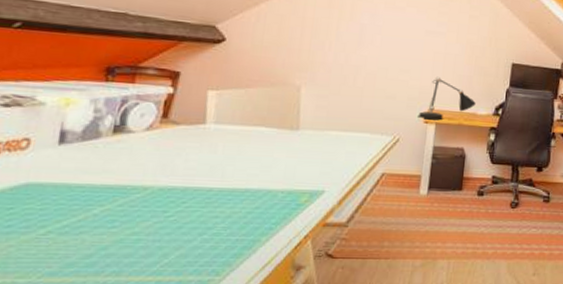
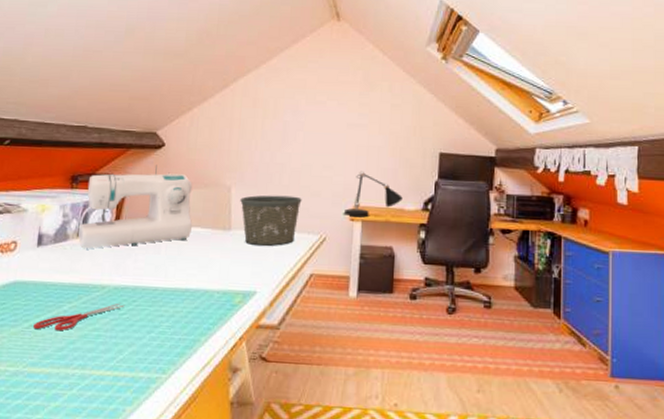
scissors: none [52,204,172,237] -> present [33,303,125,331]
sewing machine: none [113,60,257,148] -> present [77,165,193,249]
basket: none [310,96,377,146] -> present [240,195,302,246]

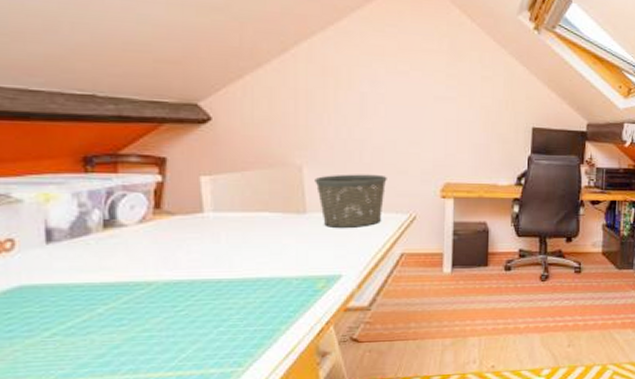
scissors: present [33,303,125,331] -> none [58,299,181,337]
sewing machine: present [77,165,193,249] -> none [103,142,259,243]
desk lamp: present [343,171,403,218] -> none [434,146,496,194]

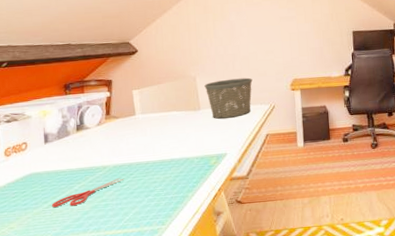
scissors: none [58,299,181,337] -> present [52,177,124,207]

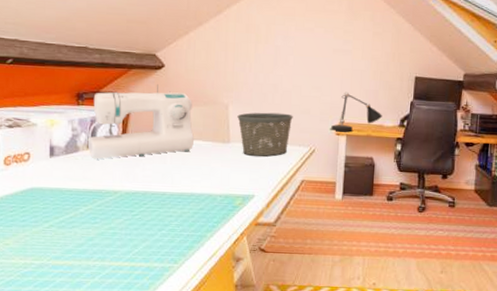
scissors: present [52,177,124,207] -> none [53,205,136,230]
sewing machine: none [76,67,170,141] -> present [87,84,195,160]
desk lamp: none [285,52,329,88] -> present [330,92,382,132]

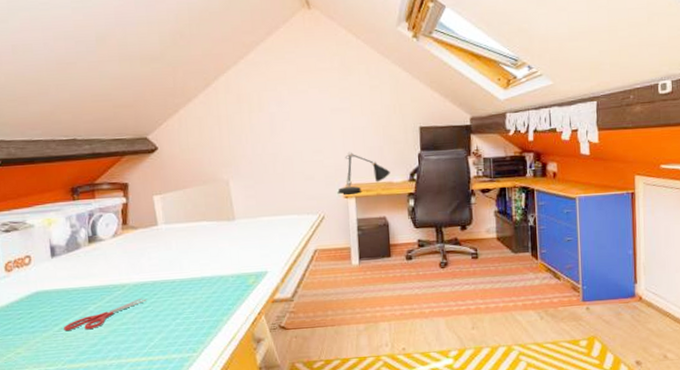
scissors: none [53,205,136,230] -> present [64,297,147,330]
sewing machine: present [87,84,195,160] -> none [88,168,199,255]
basket: present [237,112,293,157] -> none [239,182,298,231]

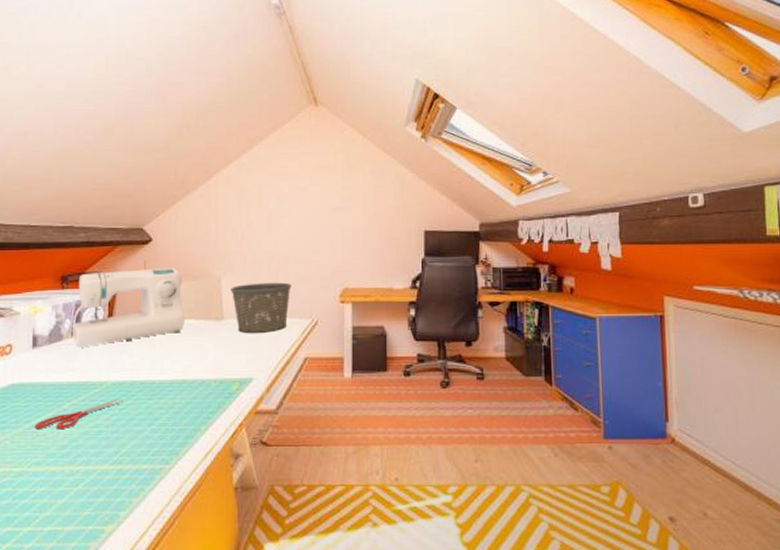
sewing machine: none [88,168,199,255] -> present [72,260,186,348]
basket: none [239,182,298,231] -> present [231,282,292,333]
desk lamp: present [337,151,390,195] -> none [333,253,391,299]

